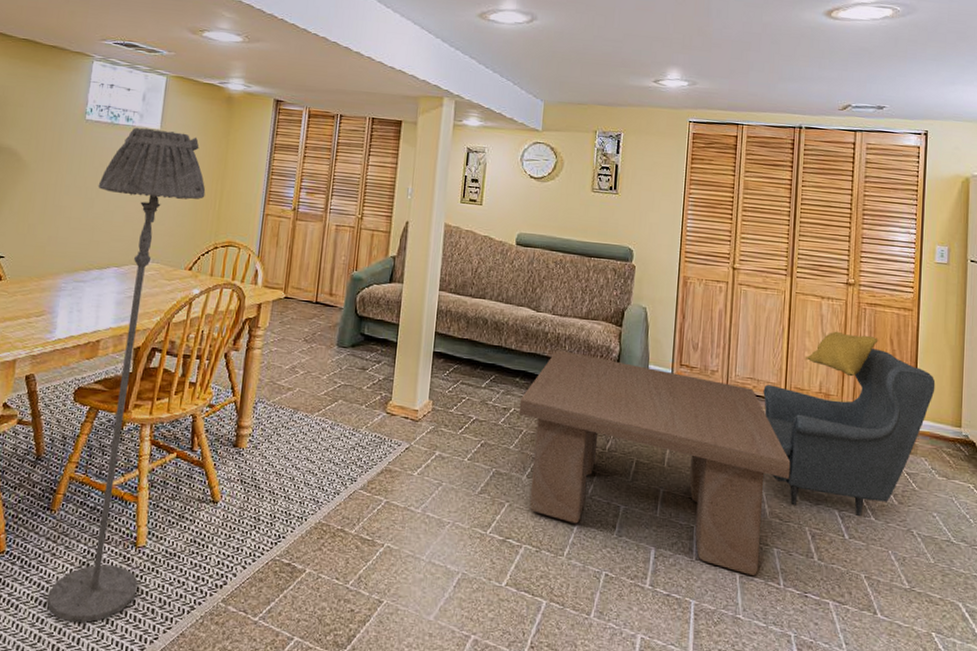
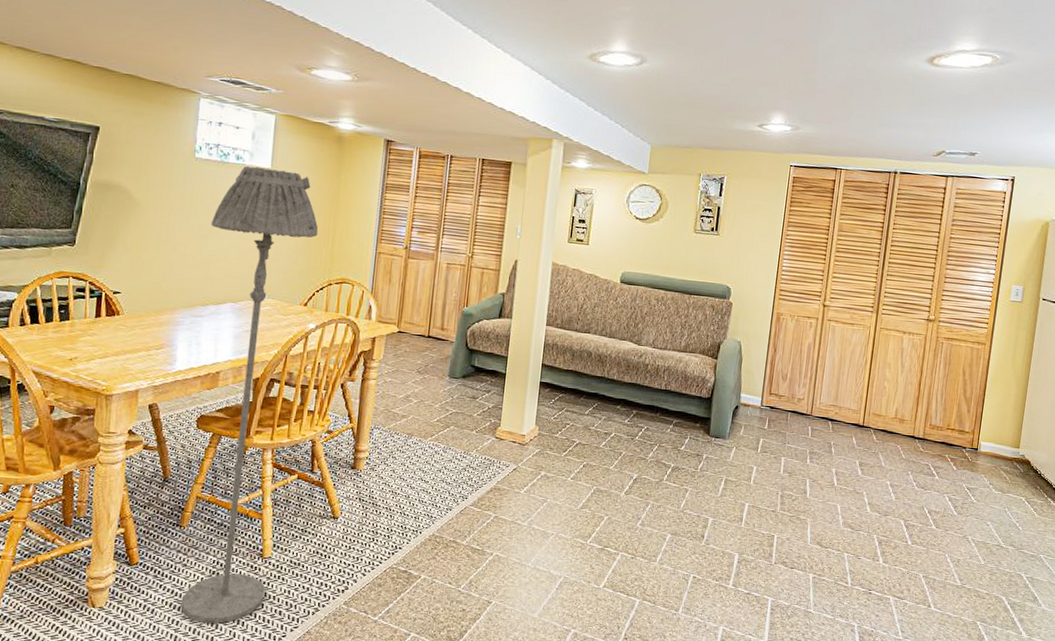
coffee table: present [518,350,791,576] -> none [619,380,865,576]
armchair: present [763,331,936,517] -> none [844,363,1000,526]

